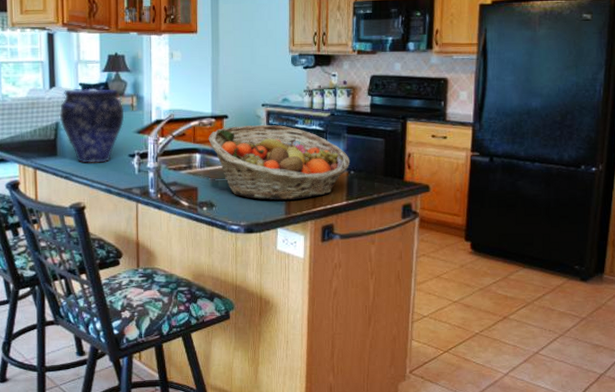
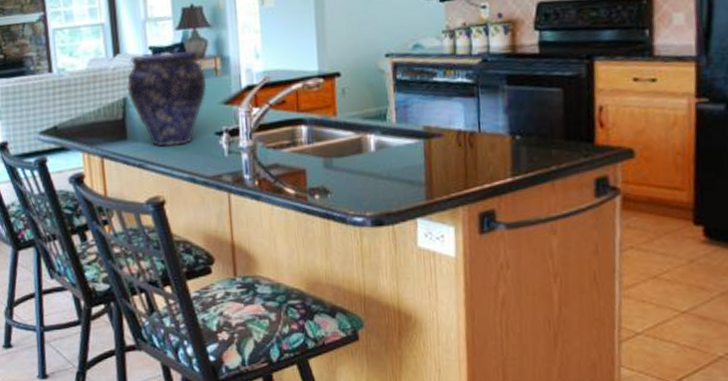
fruit basket: present [208,124,350,200] -> none [316,80,515,181]

